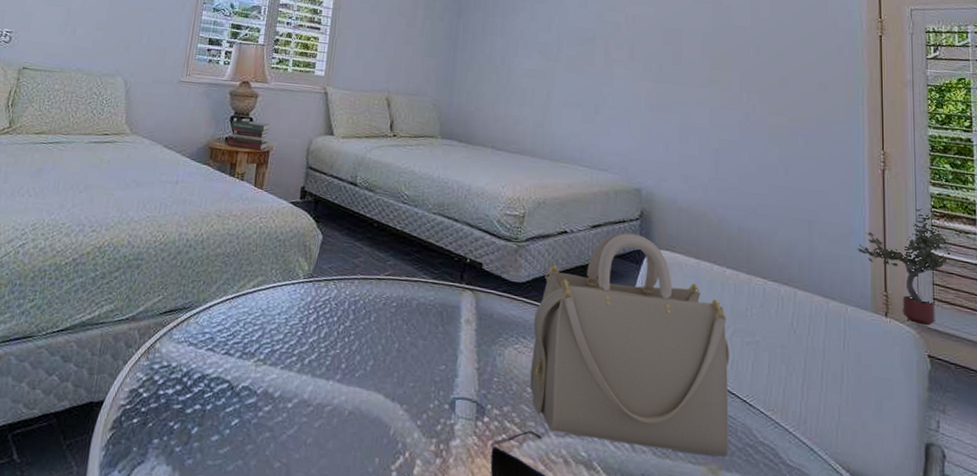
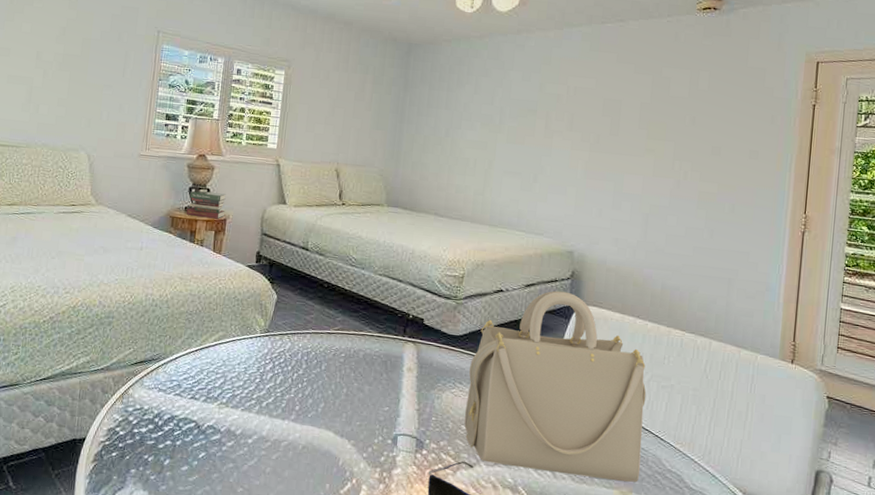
potted tree: present [857,208,951,326] -> none [771,267,859,371]

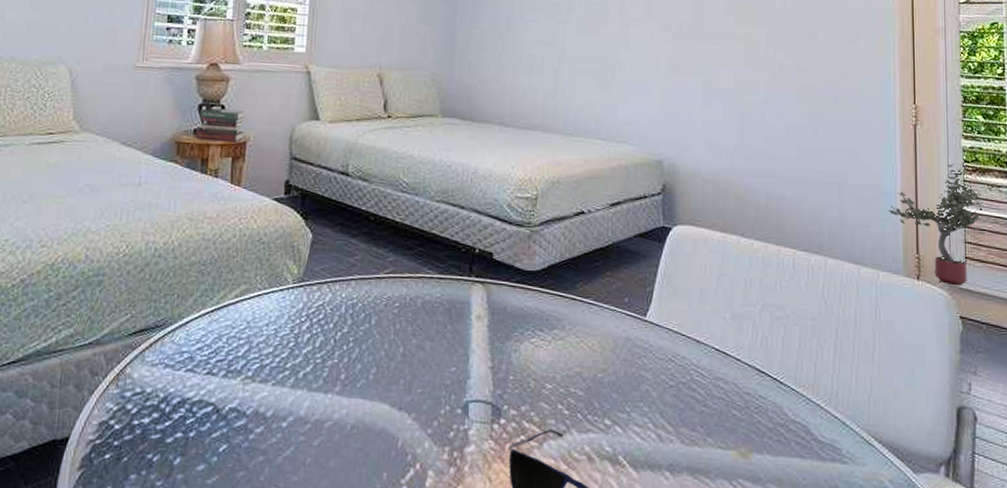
handbag: present [464,290,647,483] -> none [549,209,760,440]
potted tree: none [771,267,859,371] -> present [889,164,983,286]

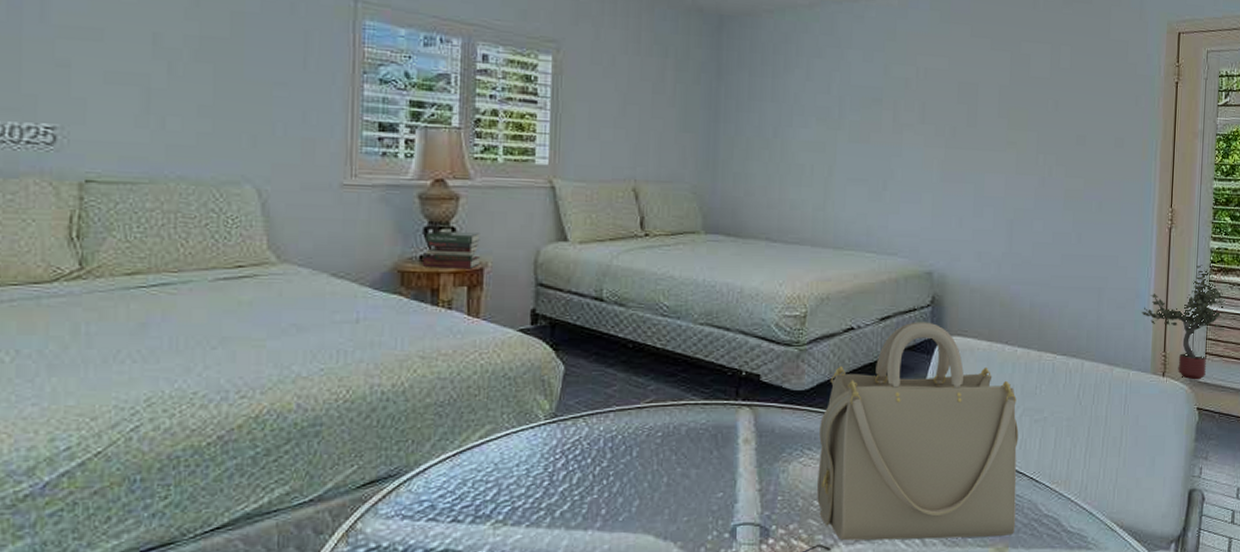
handbag: none [549,209,760,440] -> present [817,322,1019,541]

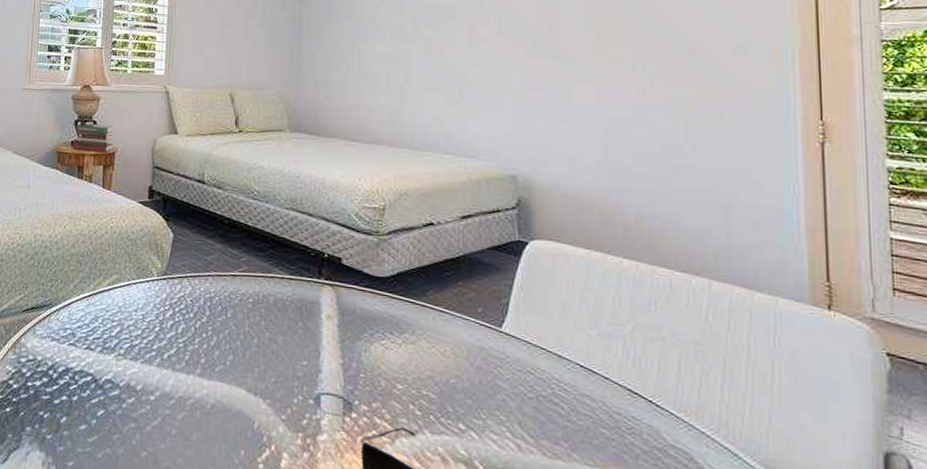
handbag: present [817,322,1019,541] -> none [400,222,633,460]
potted tree: present [1142,265,1225,380] -> none [789,185,917,320]

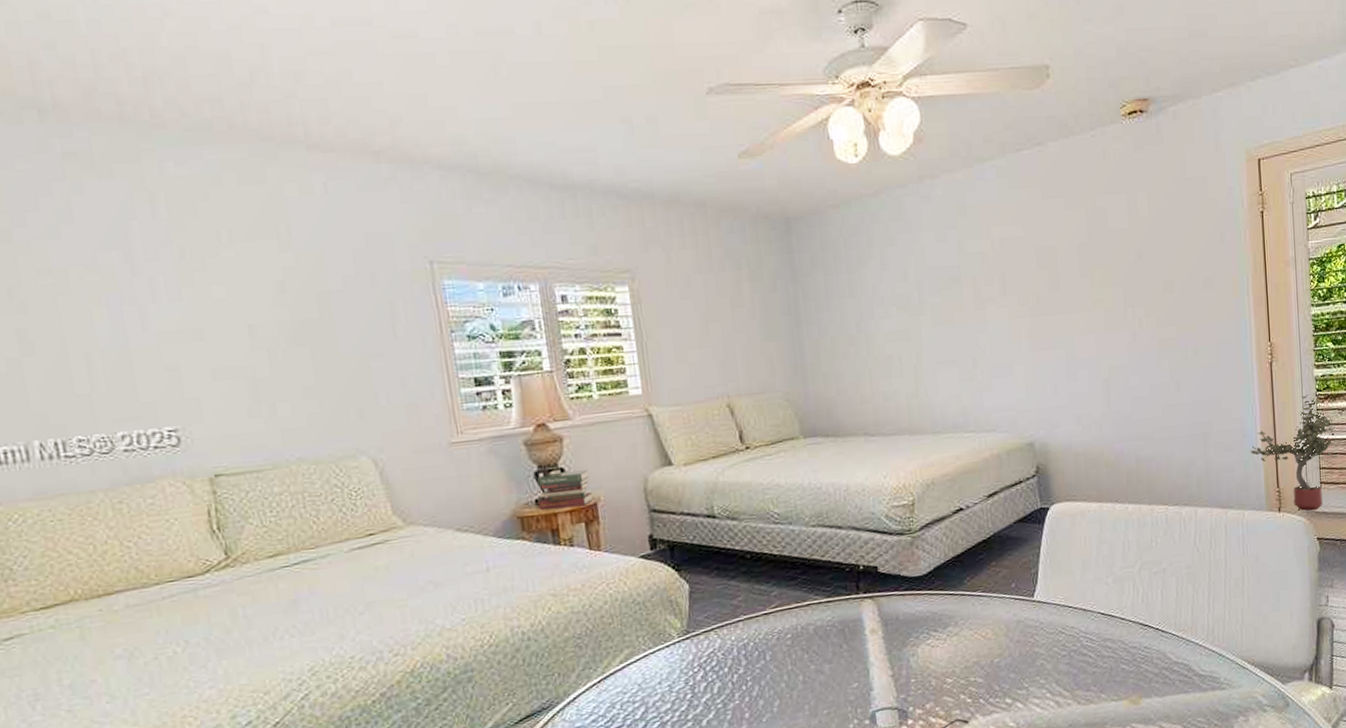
potted tree: none [789,185,917,320] -> present [1250,394,1335,512]

